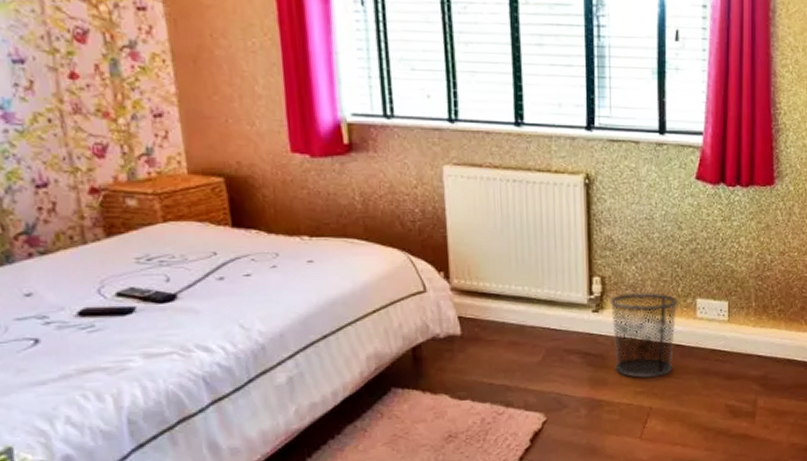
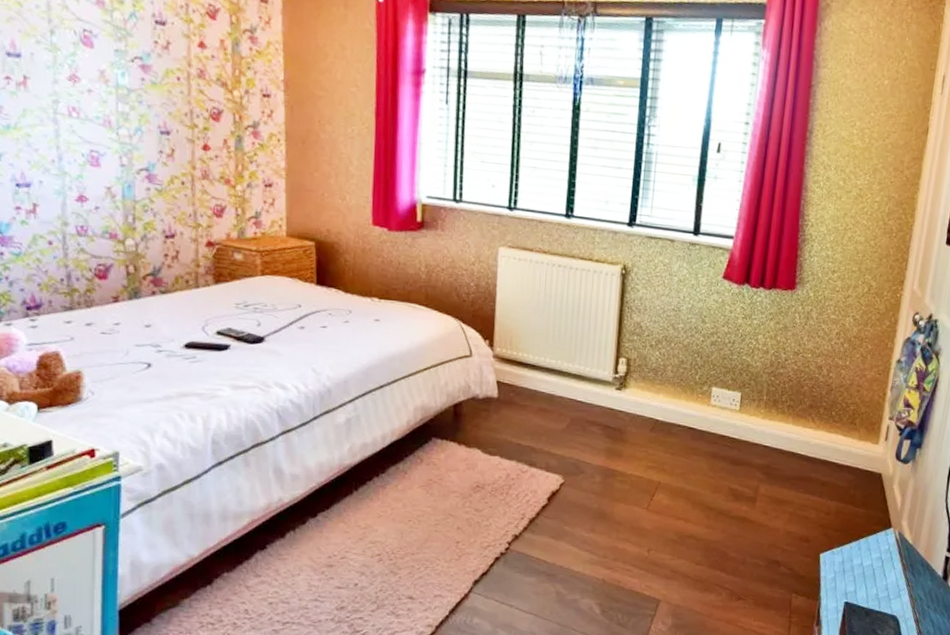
waste bin: present [609,292,678,378] -> none [631,376,695,456]

